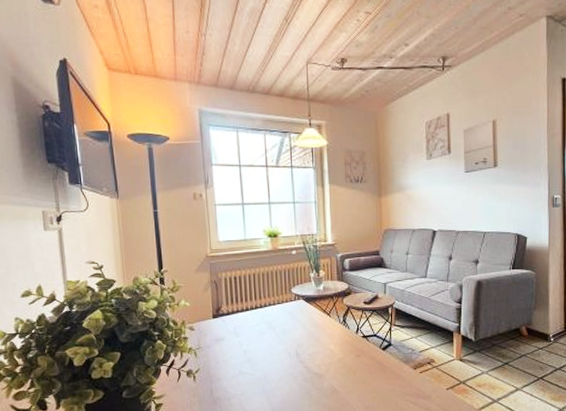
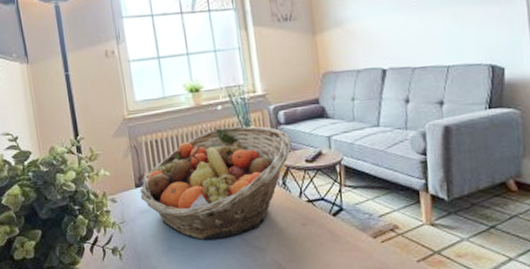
fruit basket: none [216,269,353,366] -> present [140,126,292,240]

